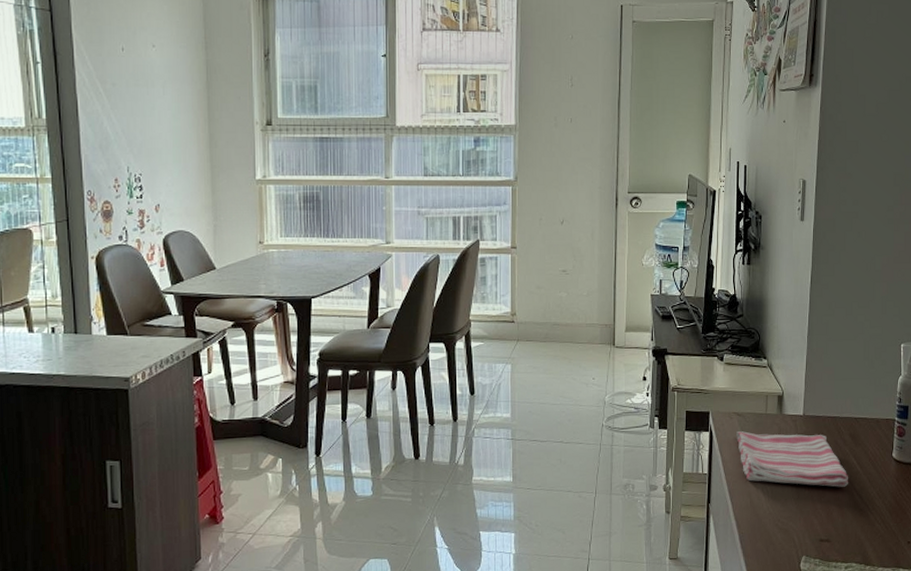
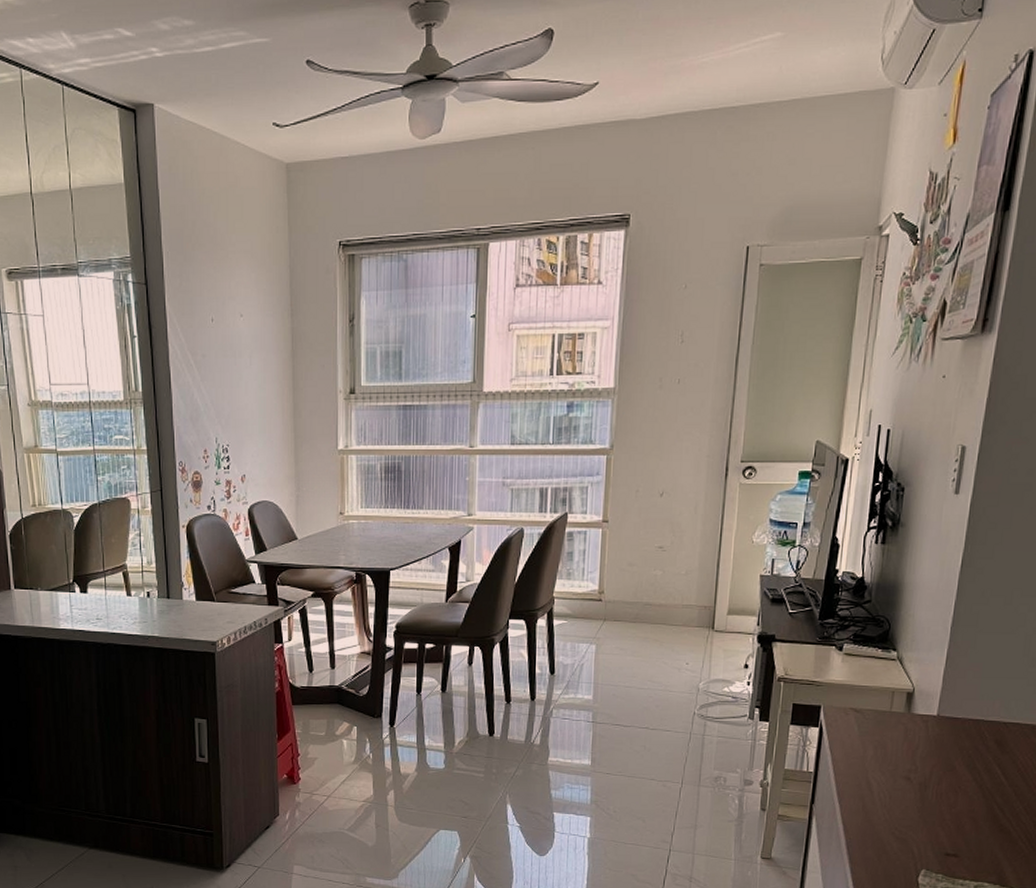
dish towel: present [736,431,848,487] -> none [851,729,989,798]

